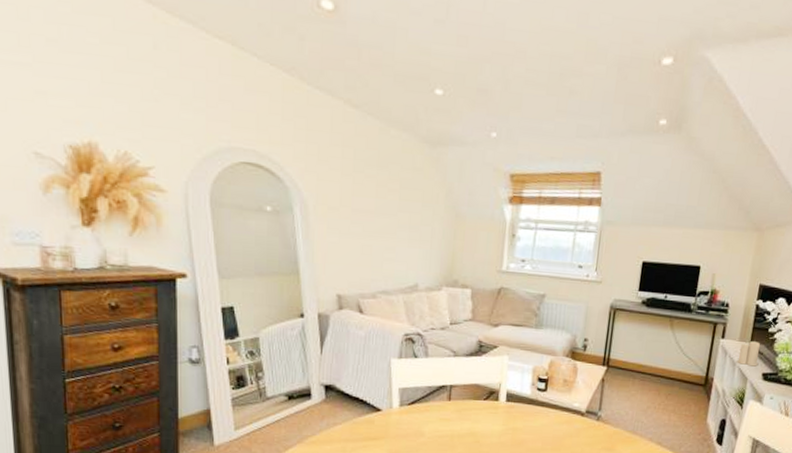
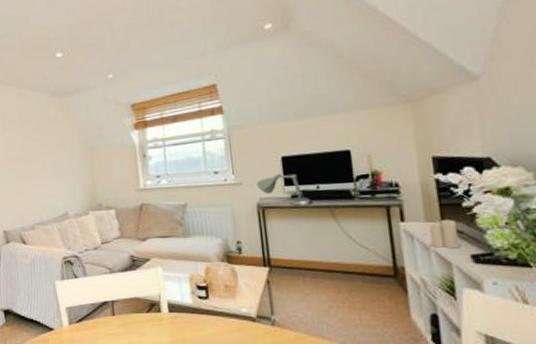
desk lamp: none [614,278,659,313] -> present [256,173,314,207]

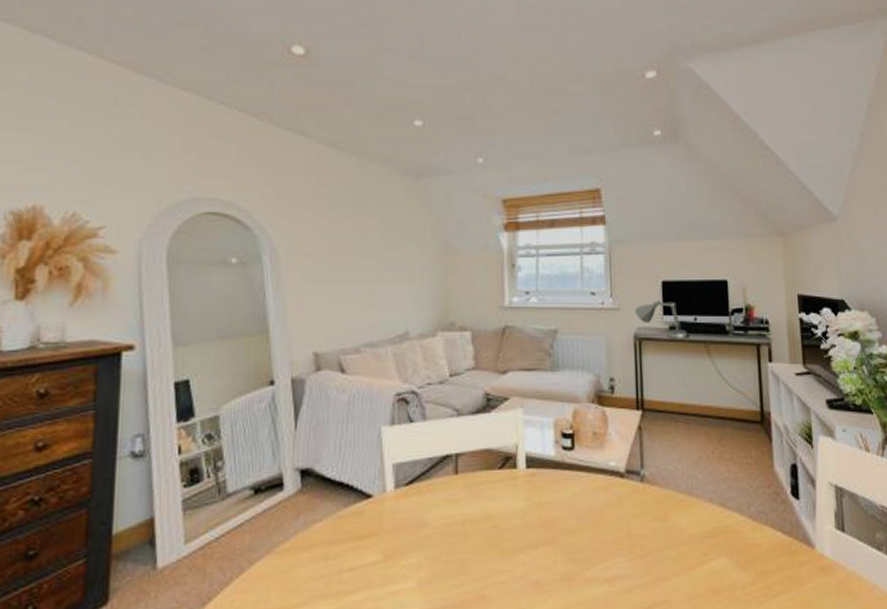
candle: present [428,218,462,249] -> none [792,360,819,393]

